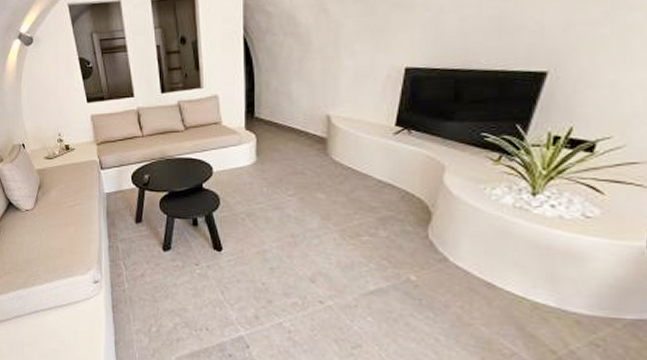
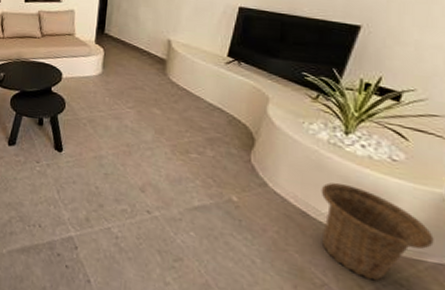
basket: none [507,248,632,345] -> present [321,182,434,281]

